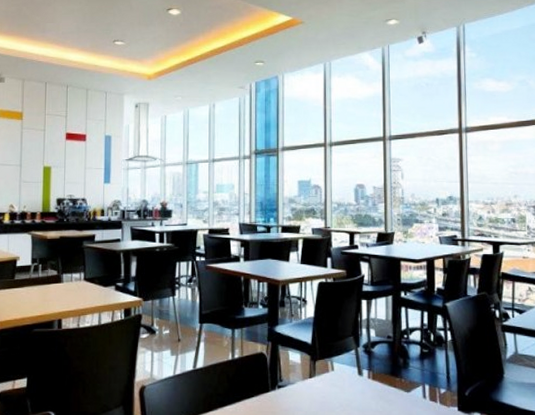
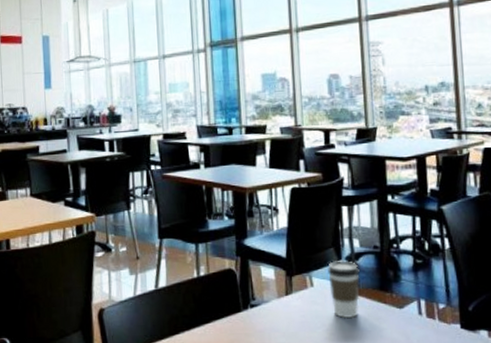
coffee cup: none [346,348,375,400] -> present [326,261,360,319]

